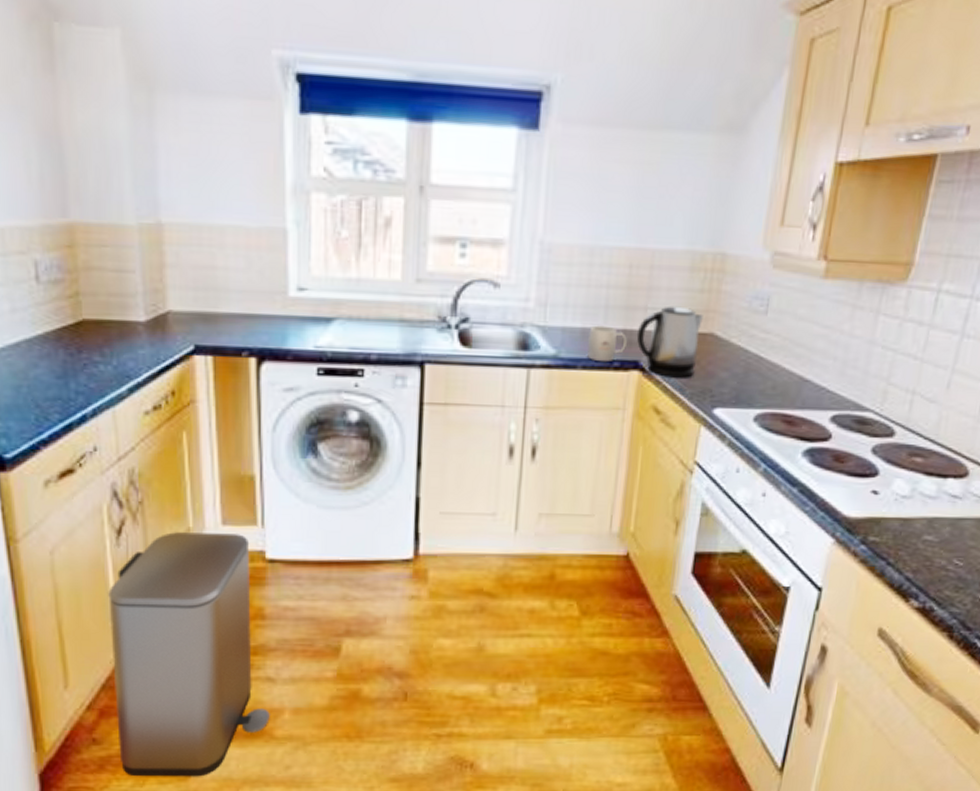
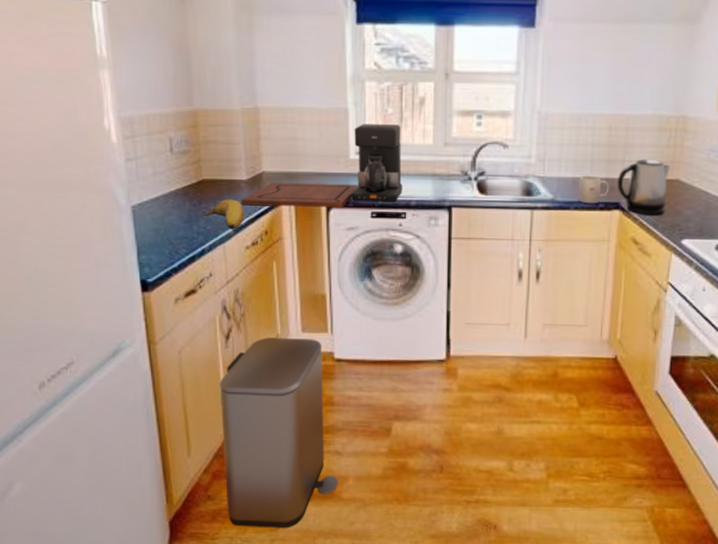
fruit: none [85,347,143,389] -> present [204,199,245,230]
cutting board: none [137,325,301,362] -> present [240,182,359,208]
coffee maker: none [291,250,360,354] -> present [351,124,403,201]

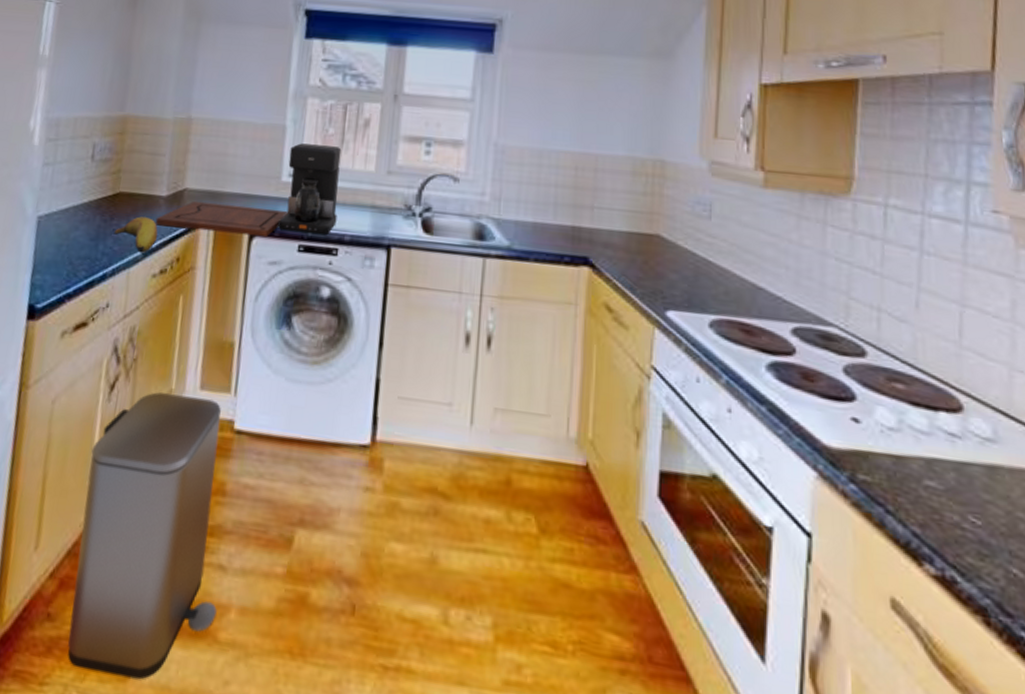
mug: present [578,175,609,204] -> none [539,220,576,257]
kettle: present [617,158,670,216] -> none [585,206,648,278]

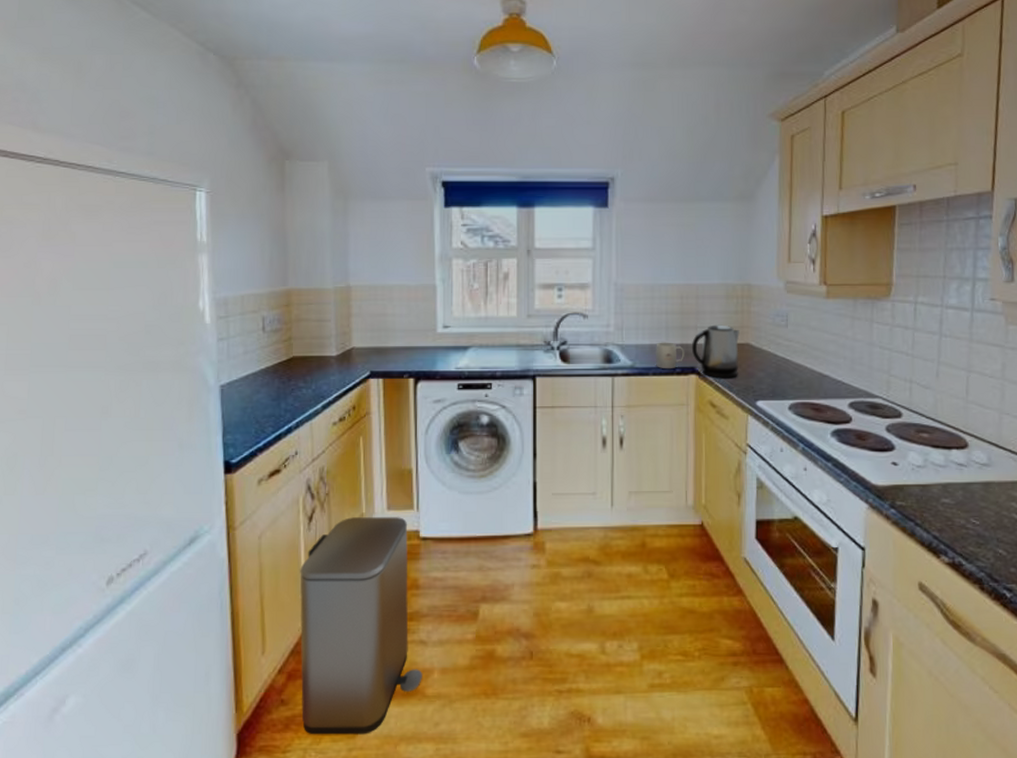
fruit: present [113,216,158,253] -> none [293,376,334,406]
cutting board: present [155,201,288,238] -> none [329,356,446,381]
coffee maker: present [278,143,342,234] -> none [439,299,488,373]
mug: none [539,220,576,257] -> present [656,342,684,370]
kettle: none [585,206,648,278] -> present [691,324,740,379]

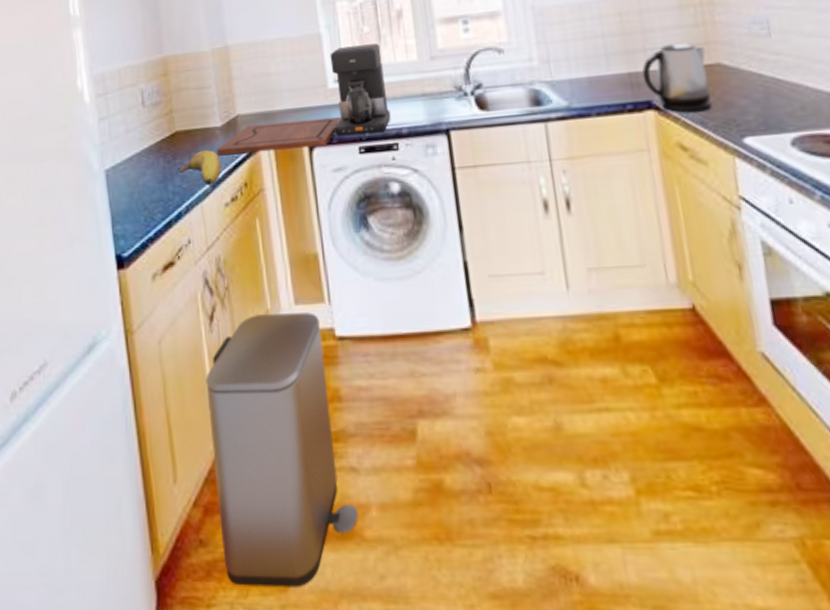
fruit: none [293,376,334,406] -> present [179,150,222,186]
cutting board: none [329,356,446,381] -> present [216,116,342,156]
coffee maker: none [439,299,488,373] -> present [330,43,391,136]
mug: present [656,342,684,370] -> none [595,71,635,107]

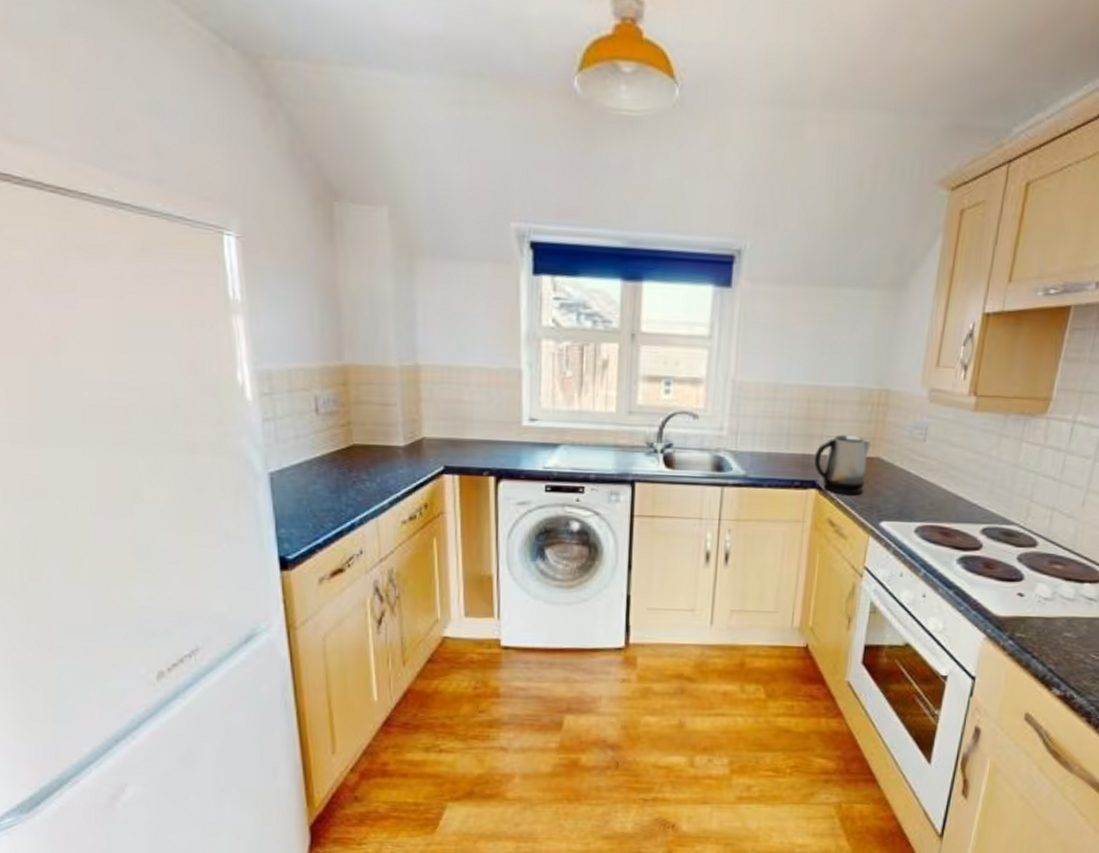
fruit: present [179,150,222,186] -> none [354,467,402,502]
pedal bin: present [205,312,358,588] -> none [370,622,503,831]
cutting board: present [216,116,342,156] -> none [397,449,532,480]
coffee maker: present [330,43,391,136] -> none [523,387,581,474]

